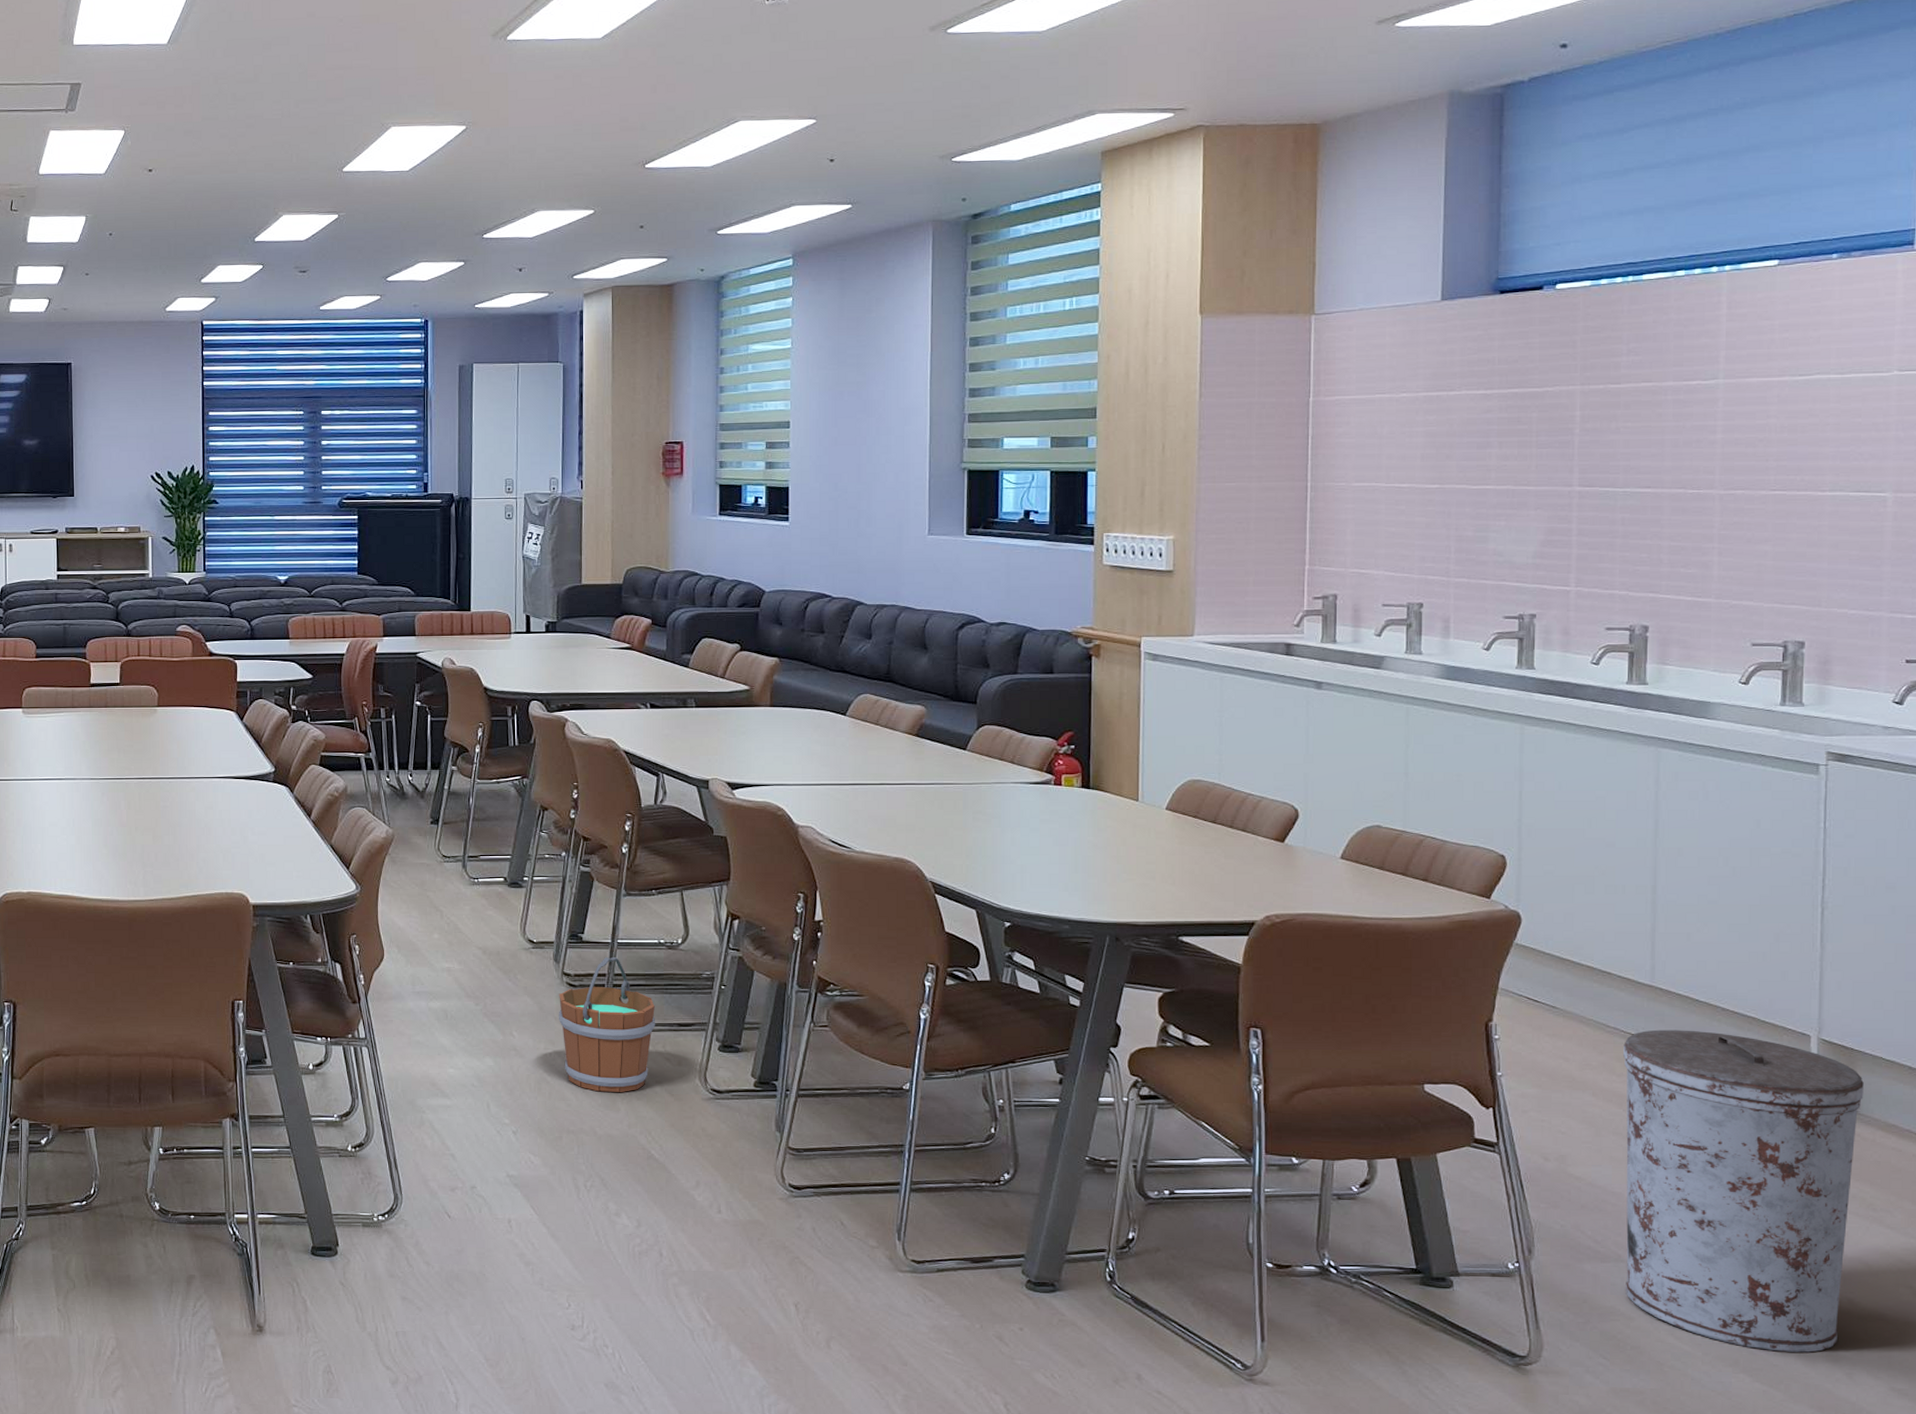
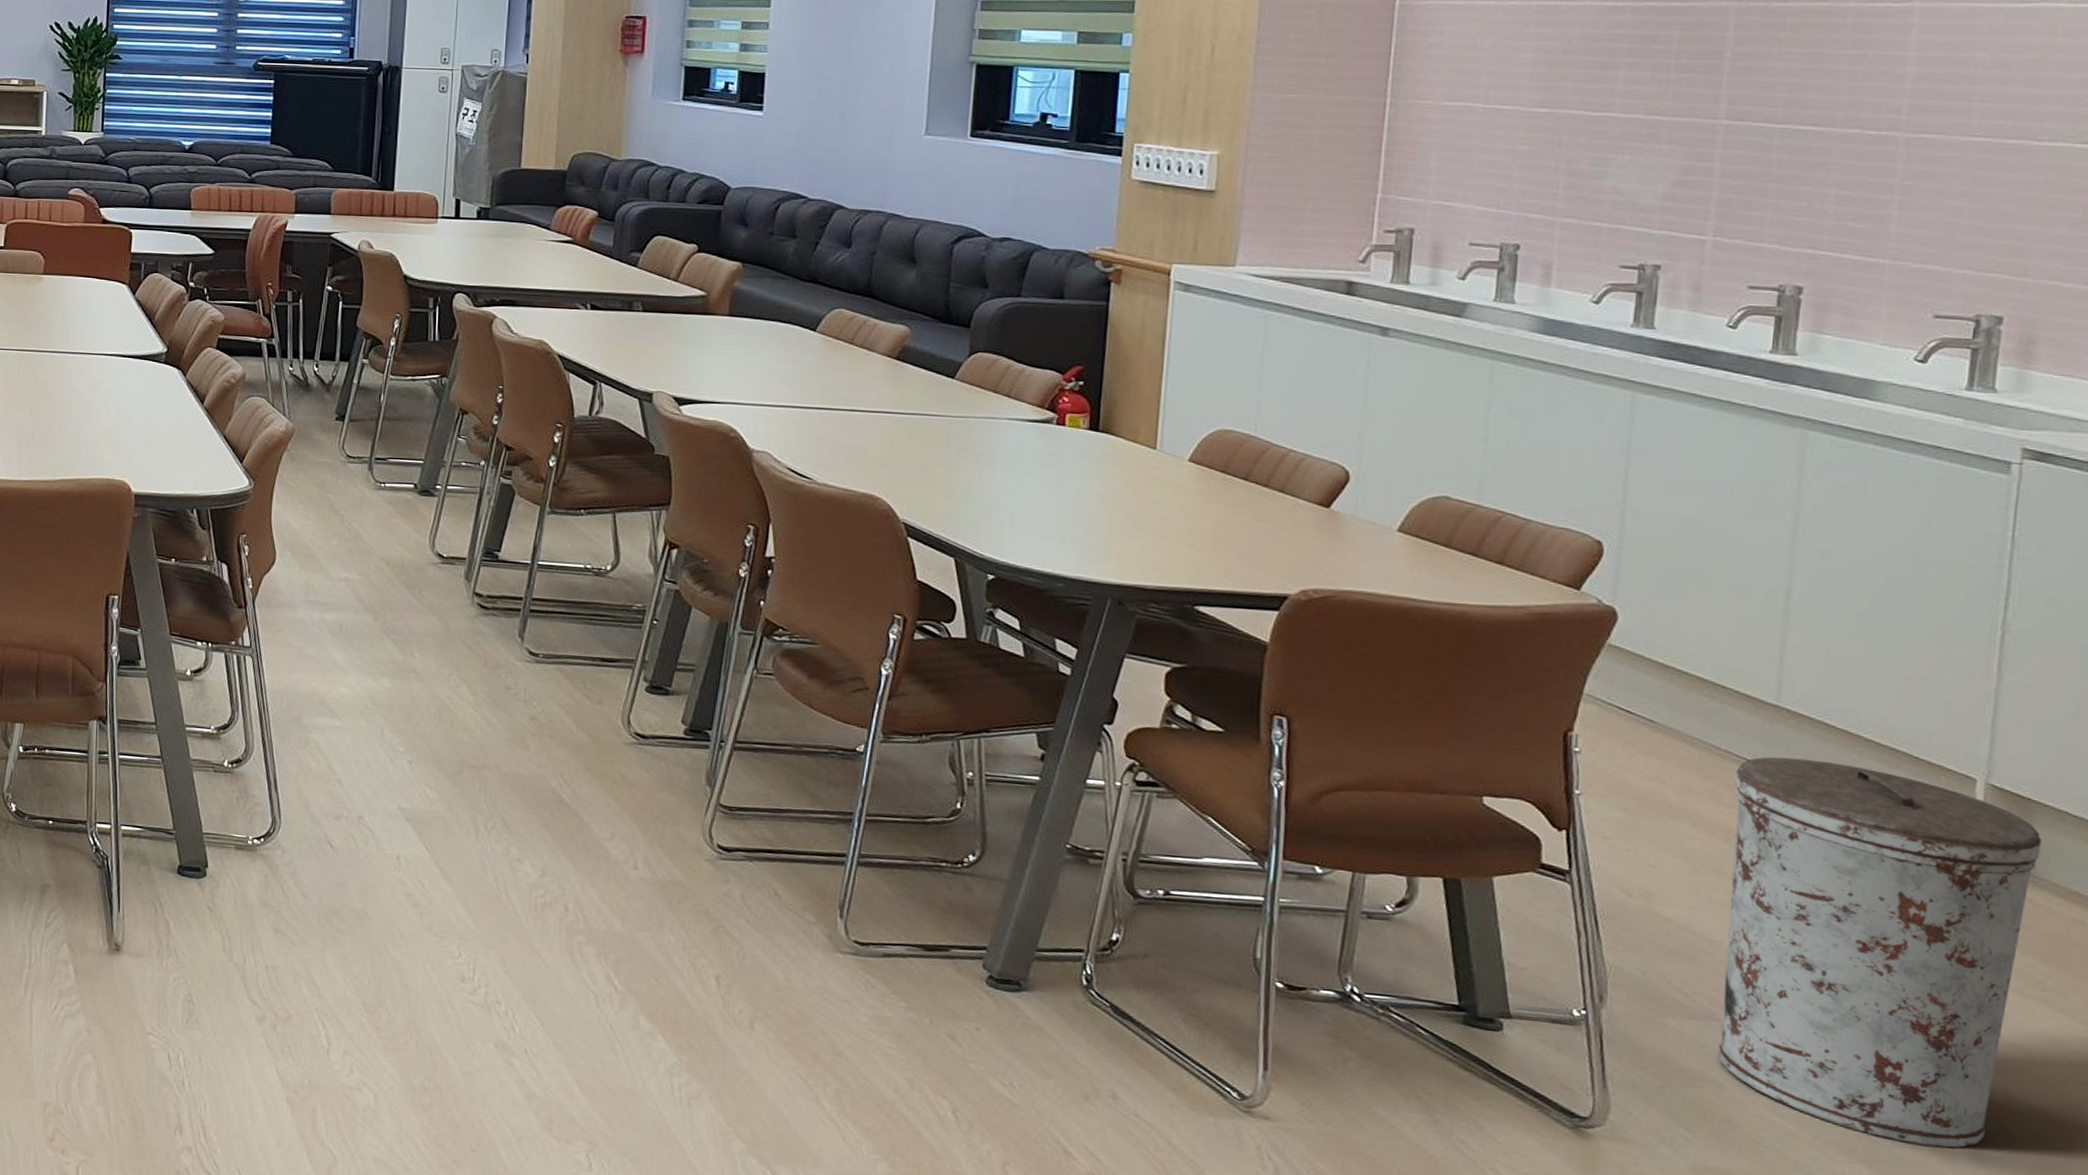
wooden bucket: present [558,957,656,1092] -> none [466,579,577,728]

